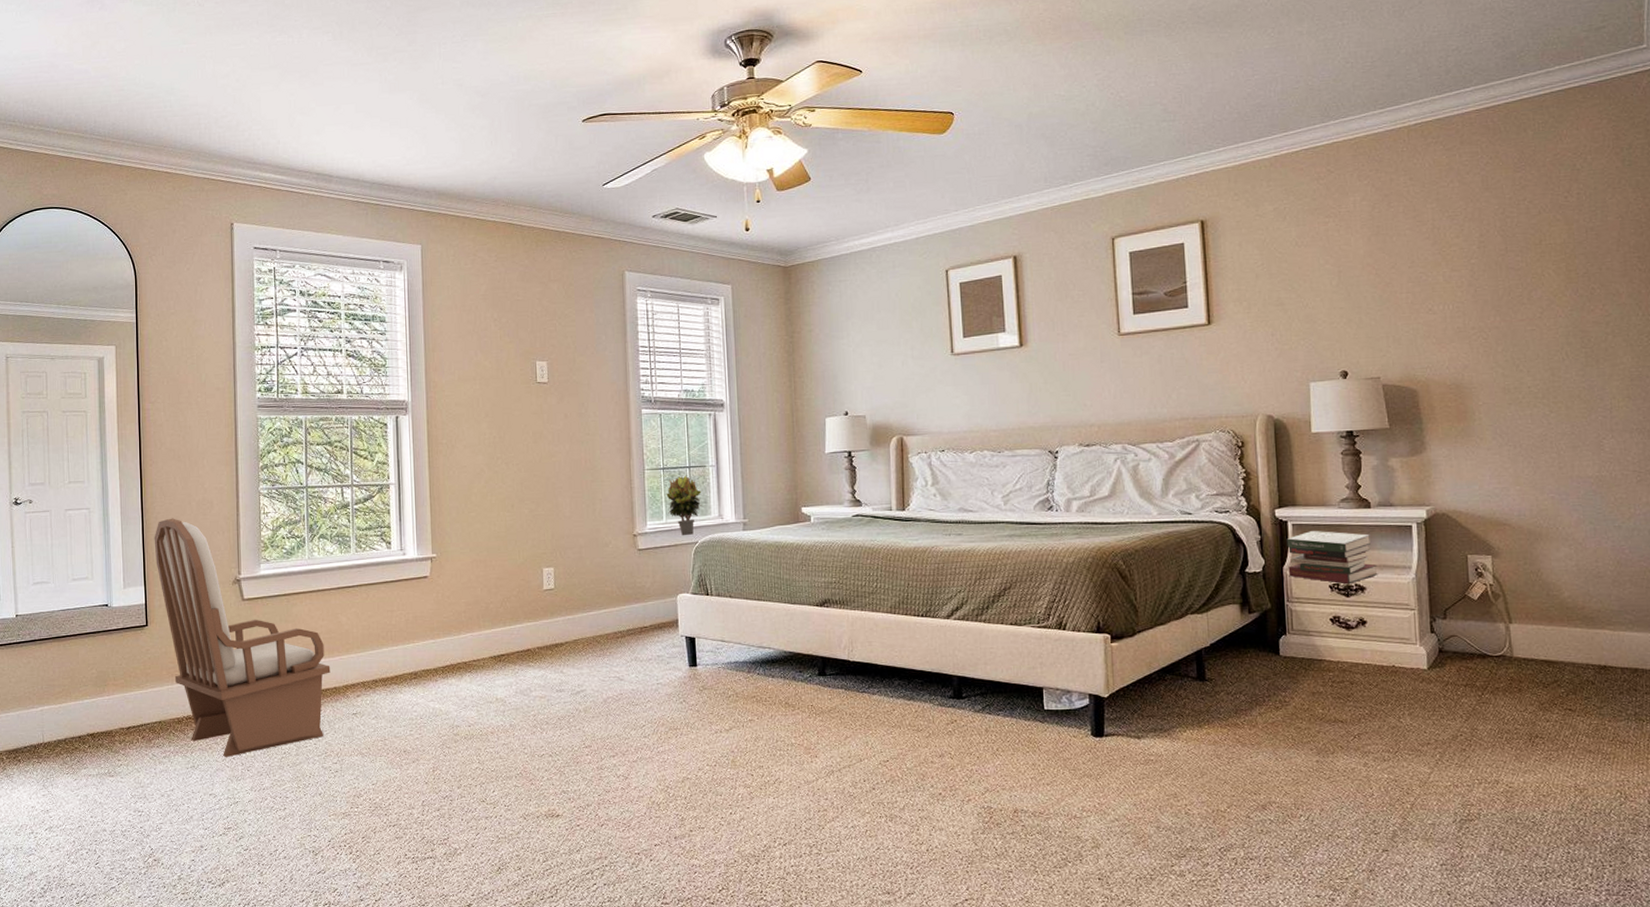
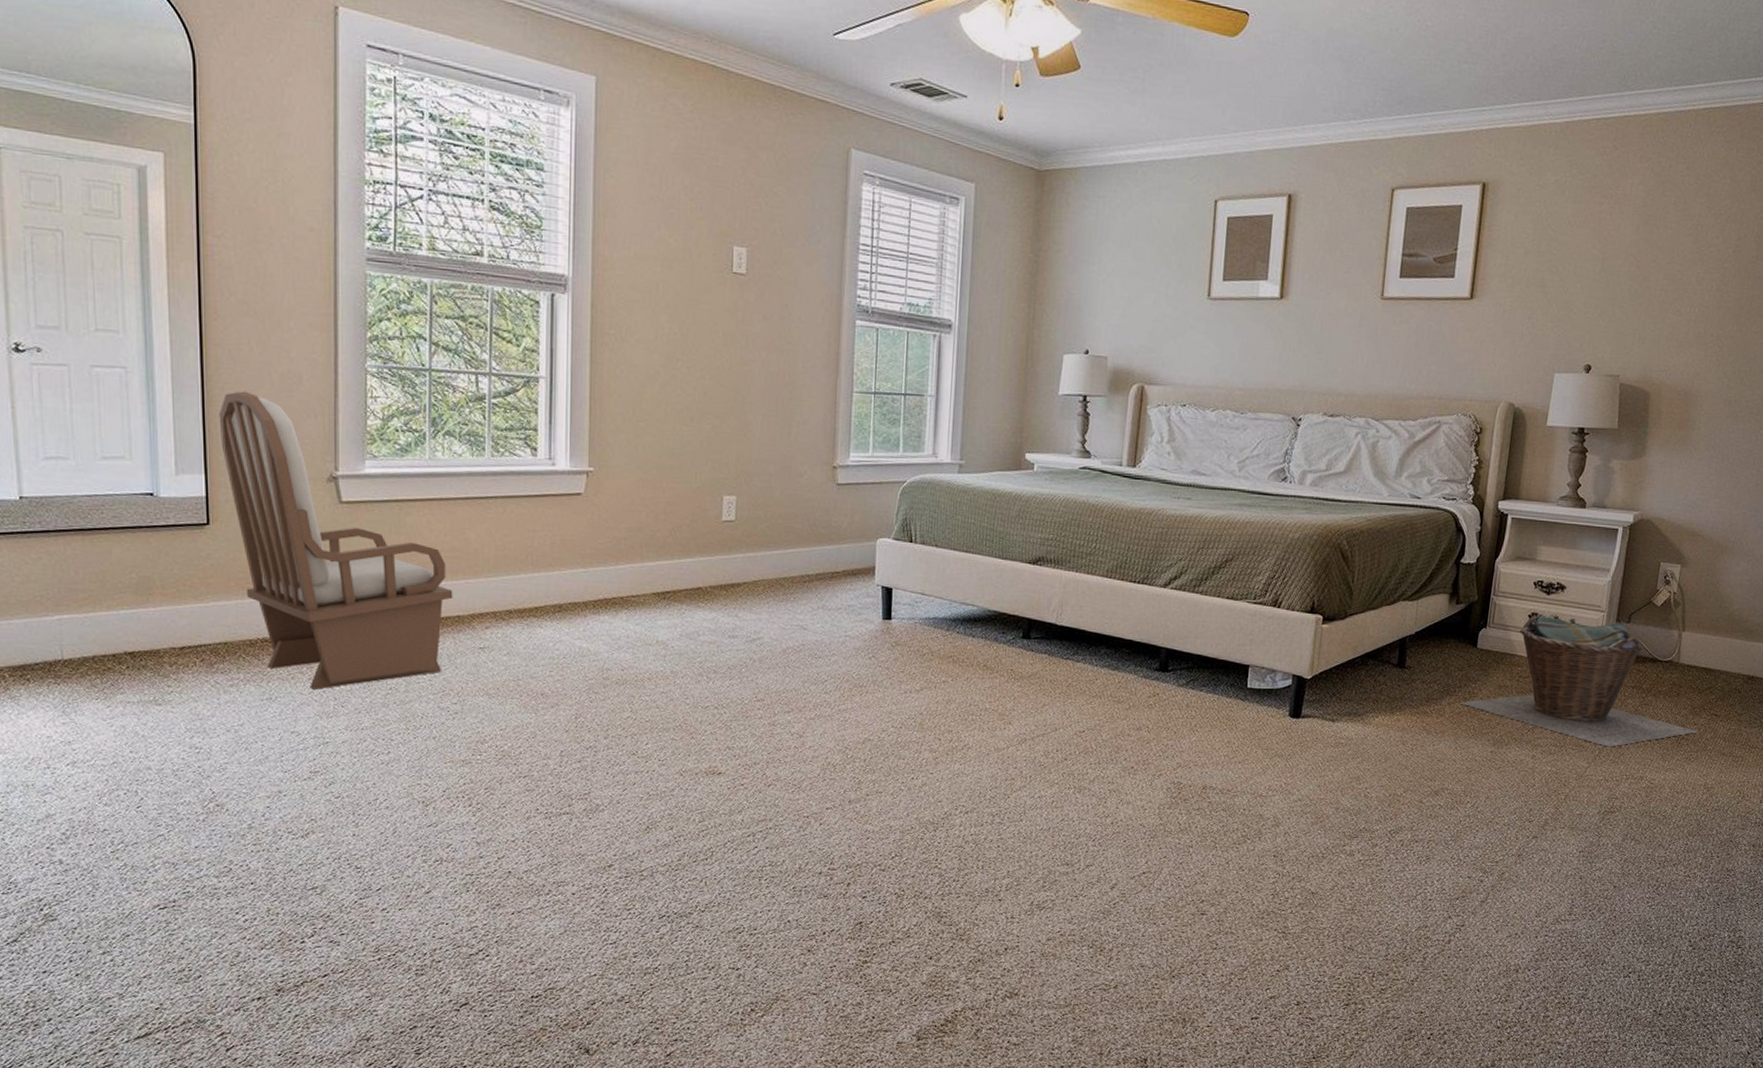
potted plant: present [666,475,705,536] -> none [874,403,918,474]
laundry basket: none [1272,617,1554,750] -> present [1460,614,1699,747]
books: present [1286,530,1378,585] -> none [1499,525,1580,583]

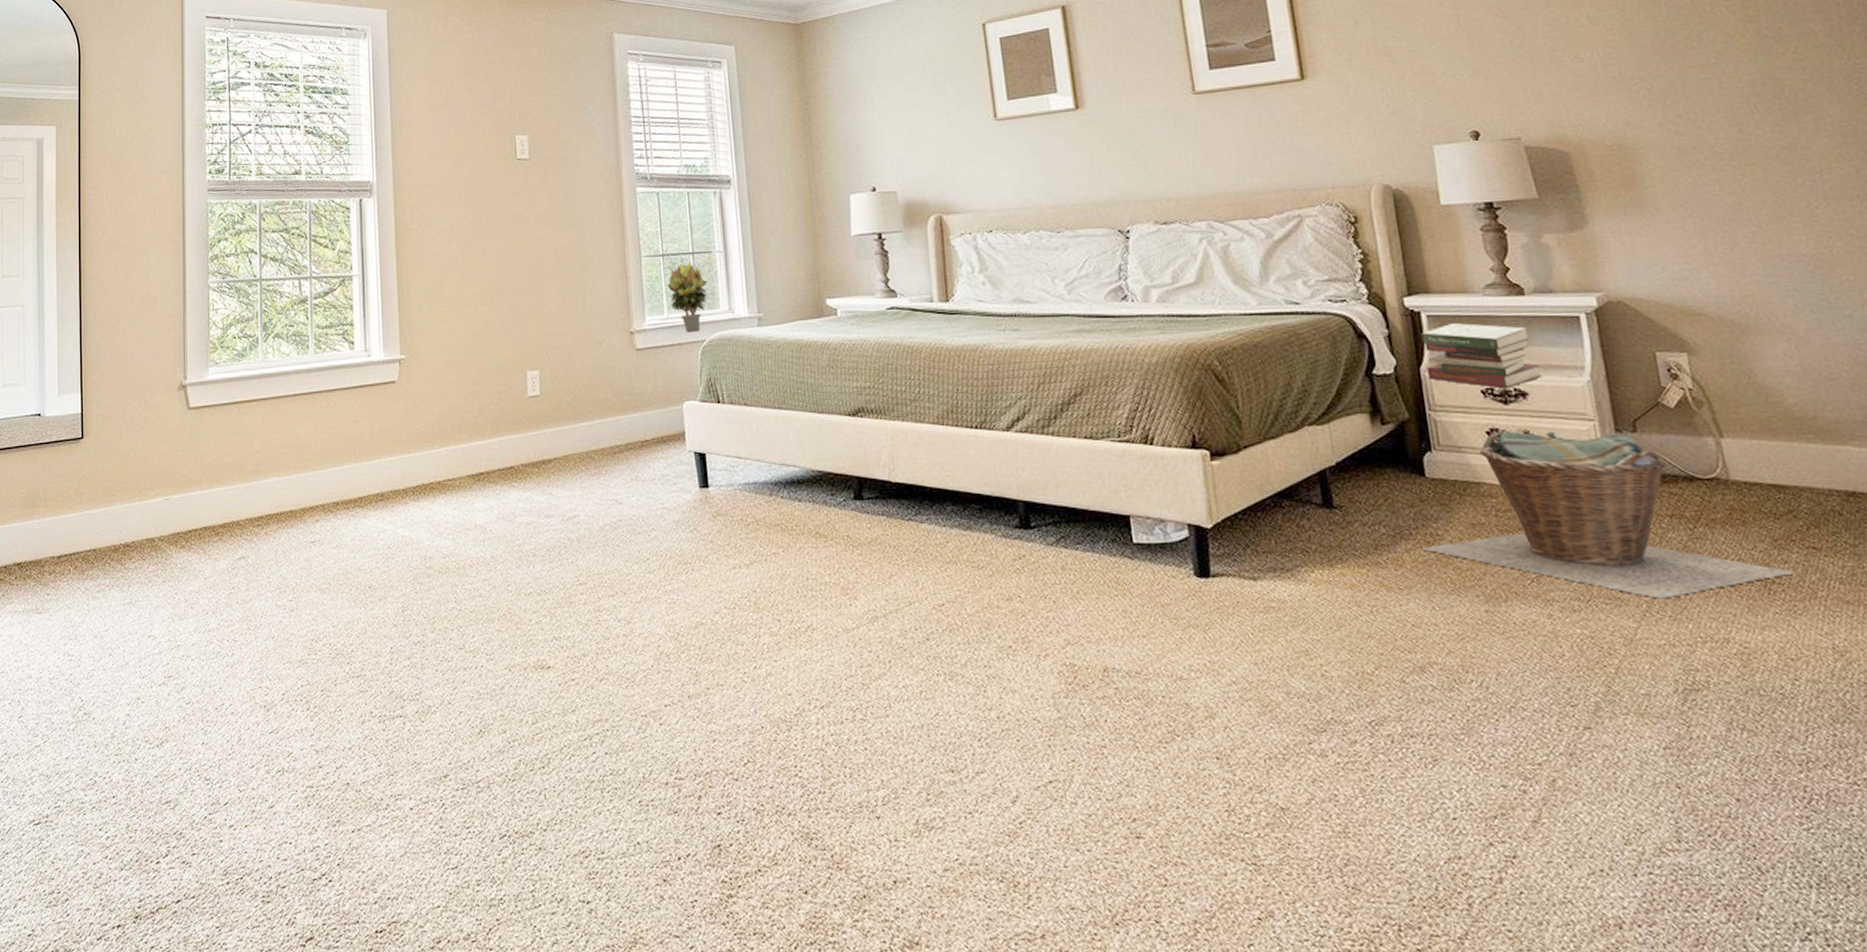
armchair: present [219,391,453,690] -> none [92,315,286,592]
potted plant: none [874,403,918,474] -> present [667,262,712,334]
books: none [1499,525,1580,583] -> present [1421,322,1542,389]

